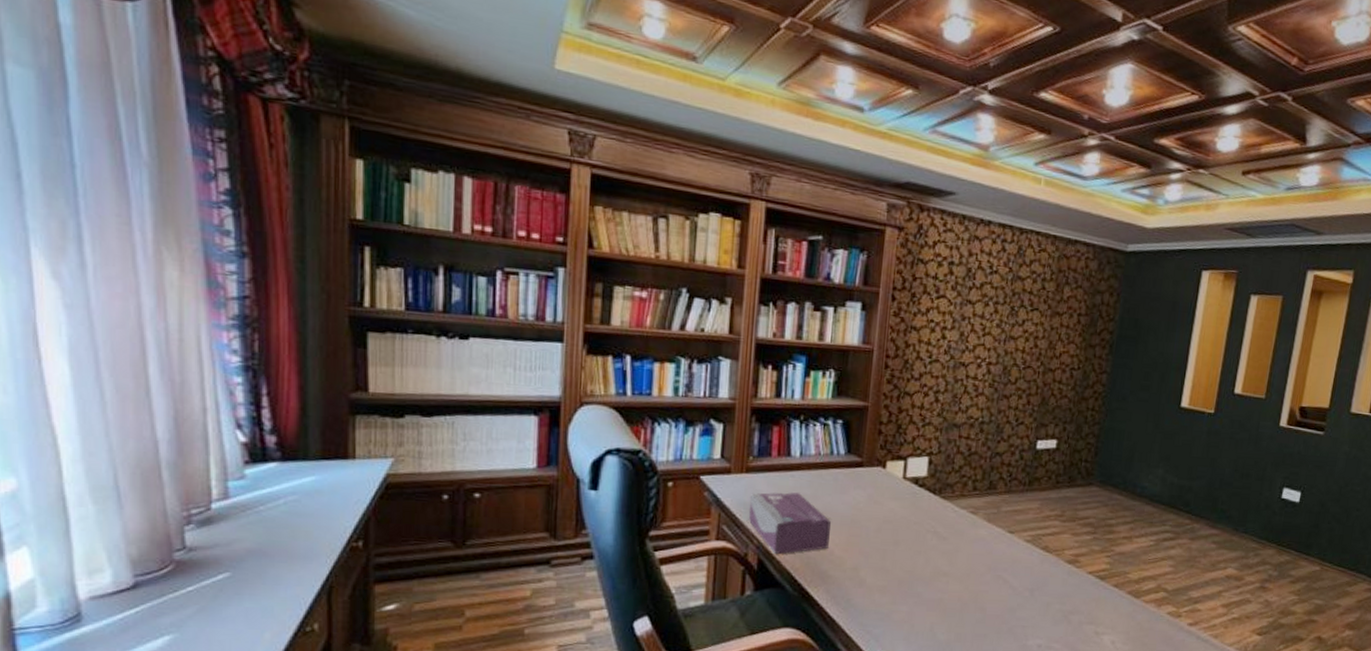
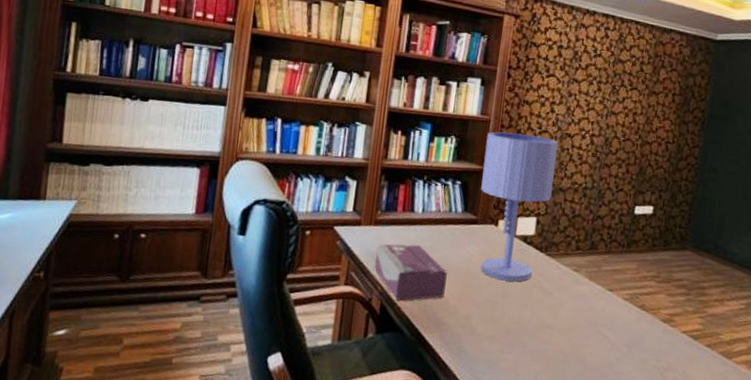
table lamp: none [865,362,950,528] -> present [481,131,558,282]

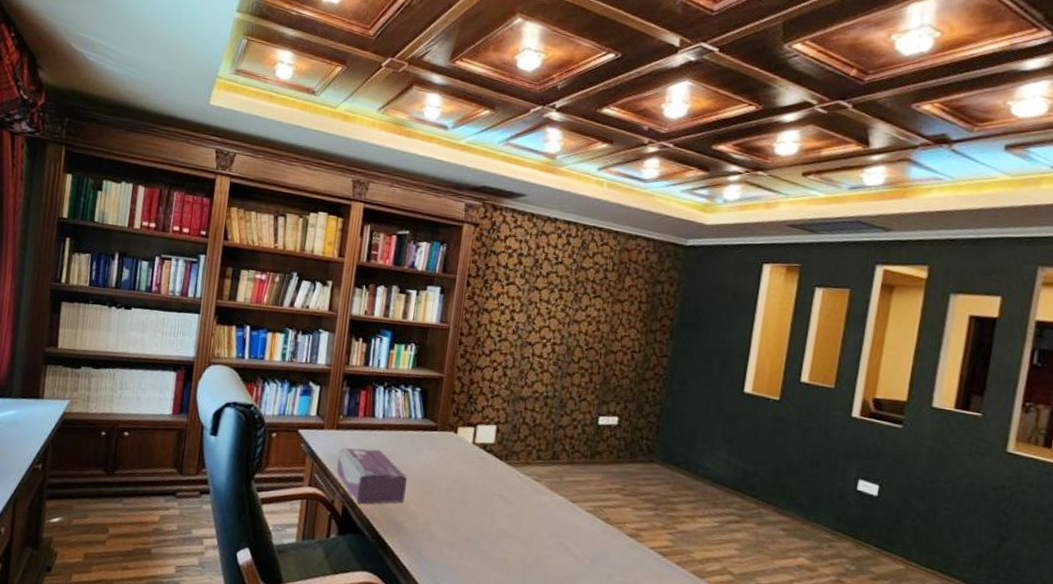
table lamp: present [481,131,558,282] -> none [440,339,518,490]

